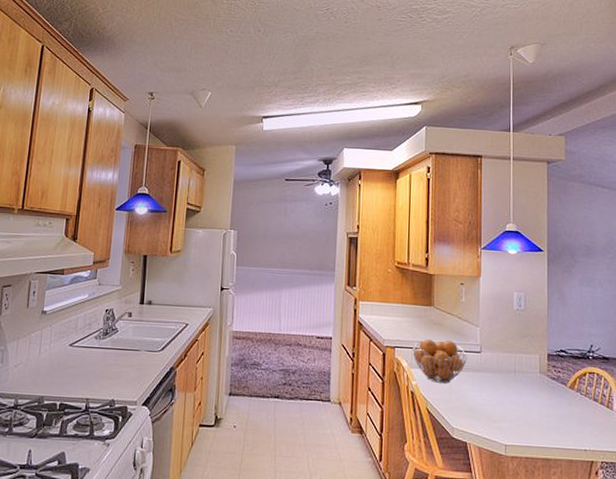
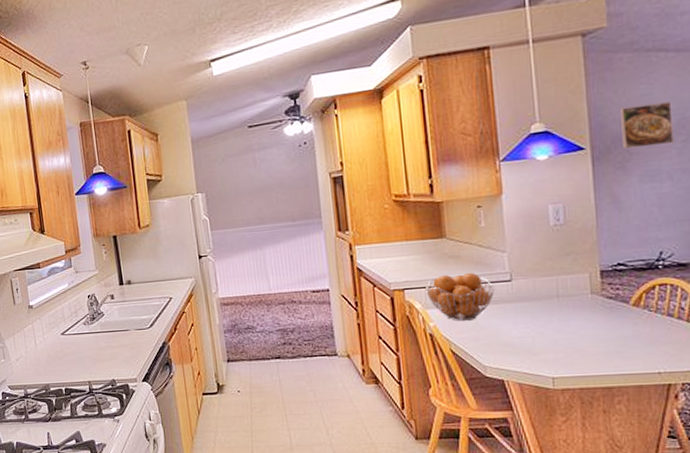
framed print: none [569,224,605,259] -> present [619,101,674,149]

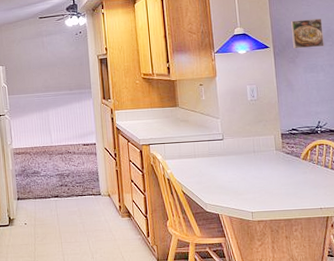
fruit basket: present [424,272,495,321] -> none [164,132,212,169]

